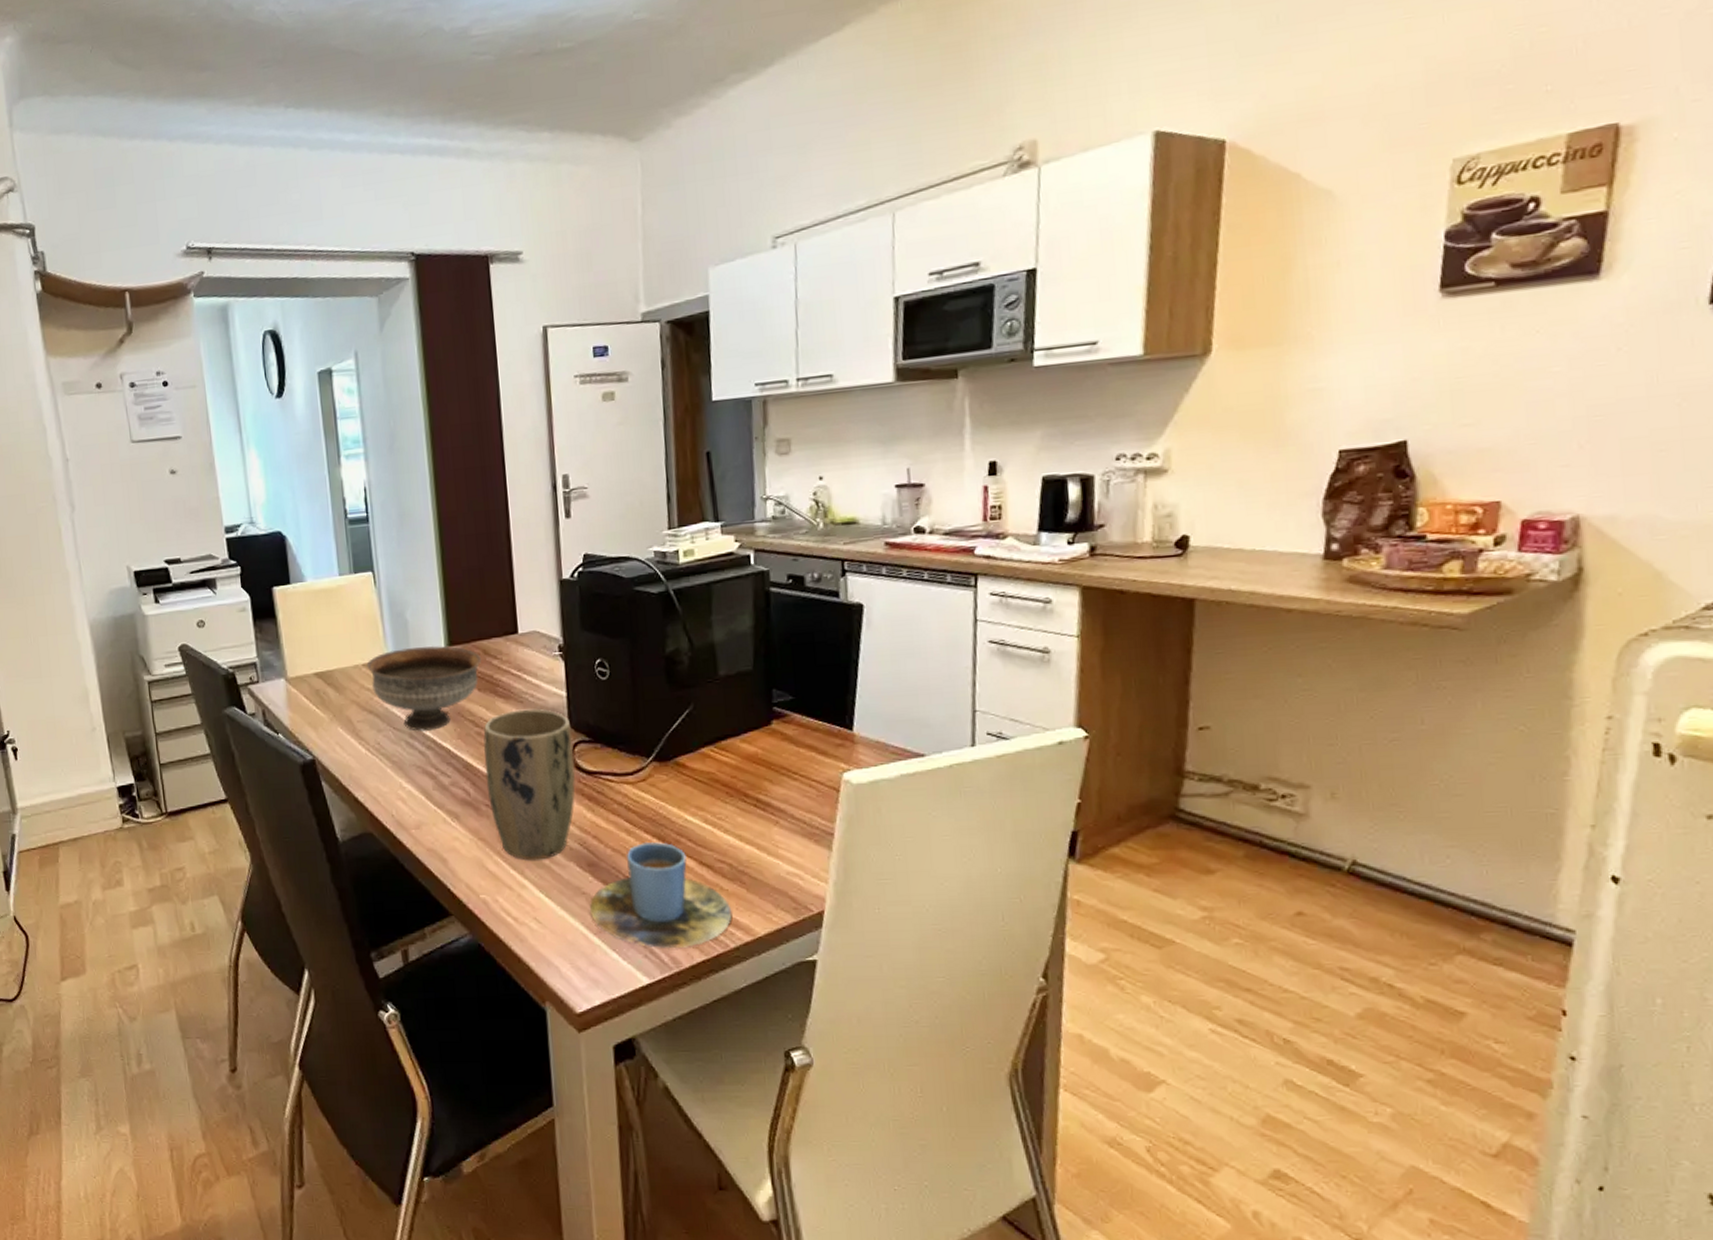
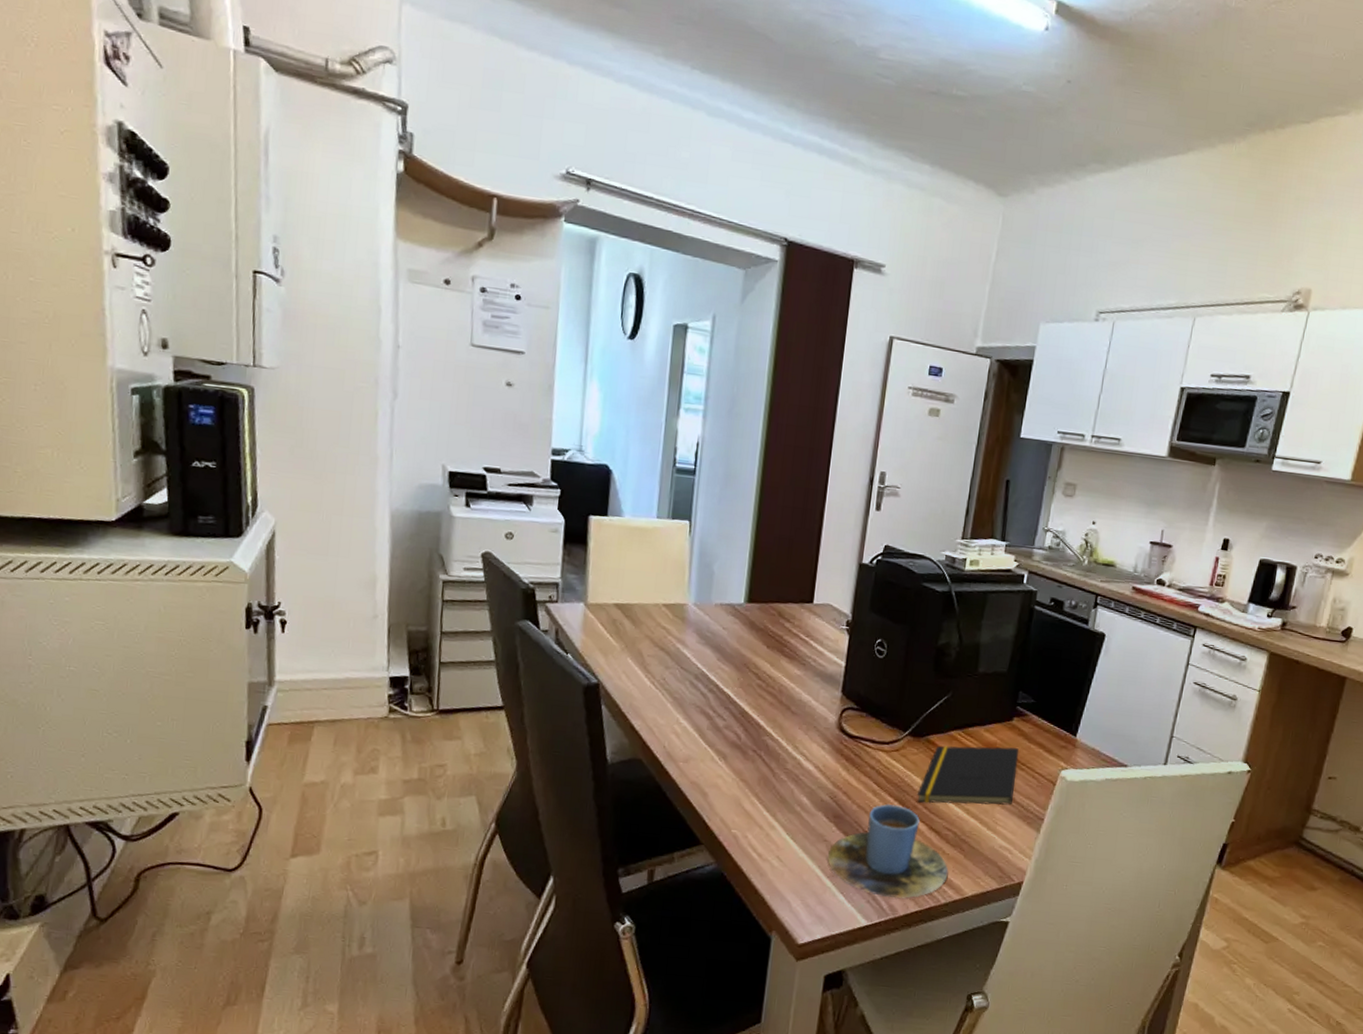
bowl: present [366,645,482,731] -> none [667,596,776,676]
plant pot: present [483,708,576,860] -> none [757,670,844,806]
notepad: none [676,756,791,836] -> present [916,746,1019,805]

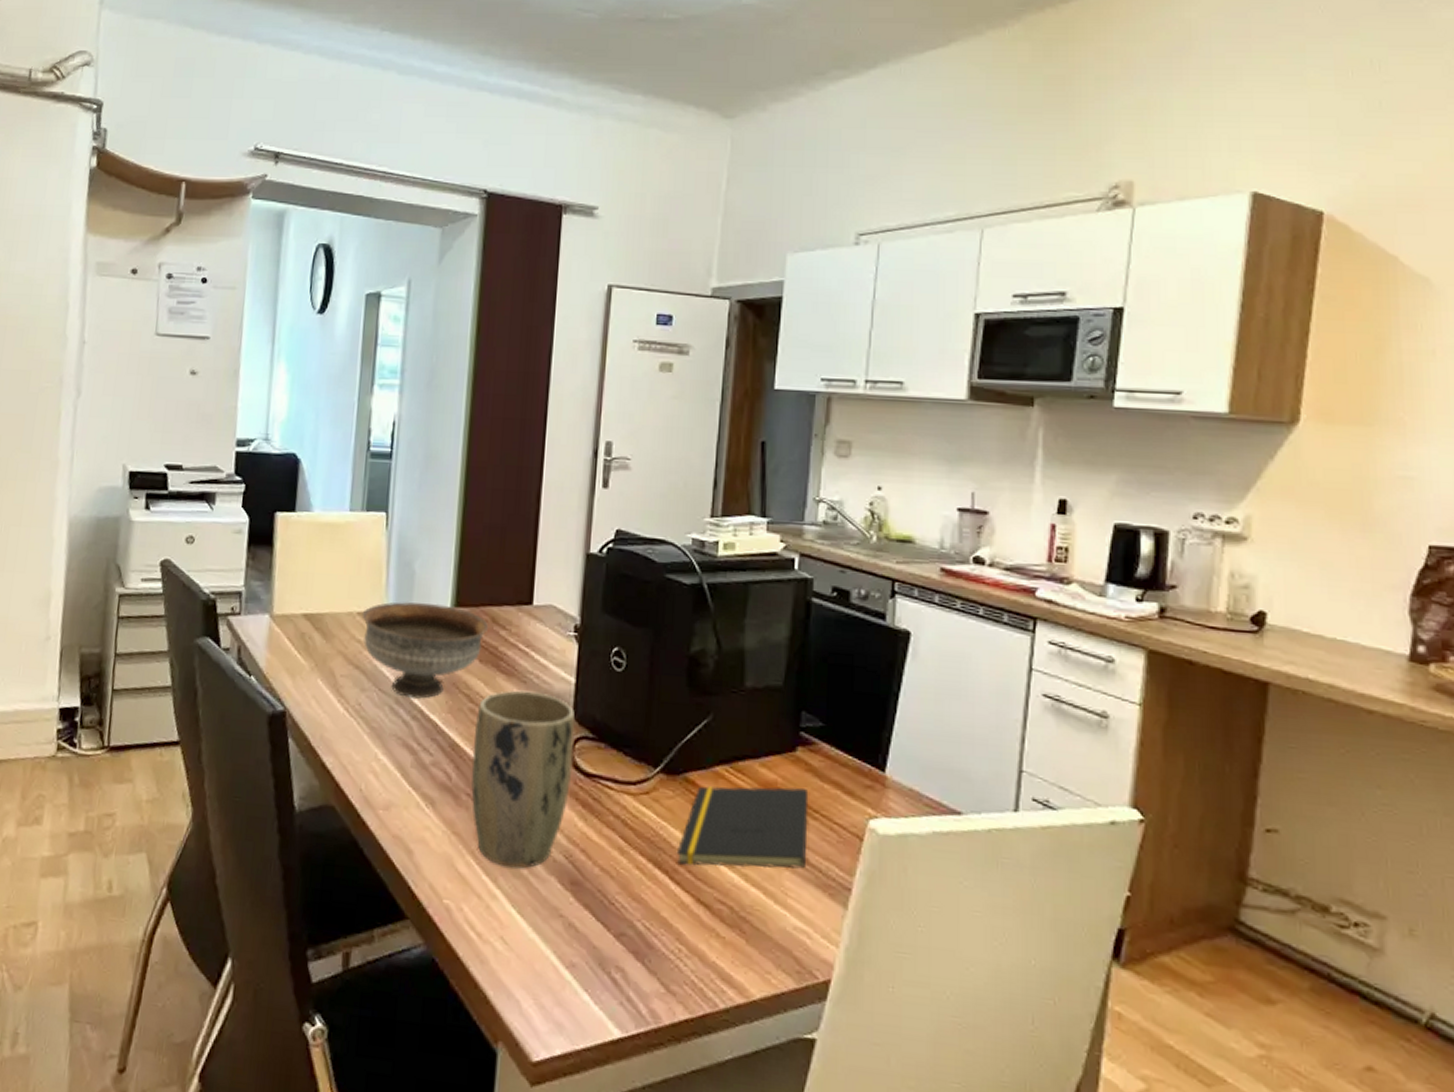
bowl: none [667,596,776,676] -> present [362,602,489,699]
plant pot: none [757,670,844,806] -> present [471,690,576,869]
cup: present [828,803,949,898] -> none [565,865,726,1000]

